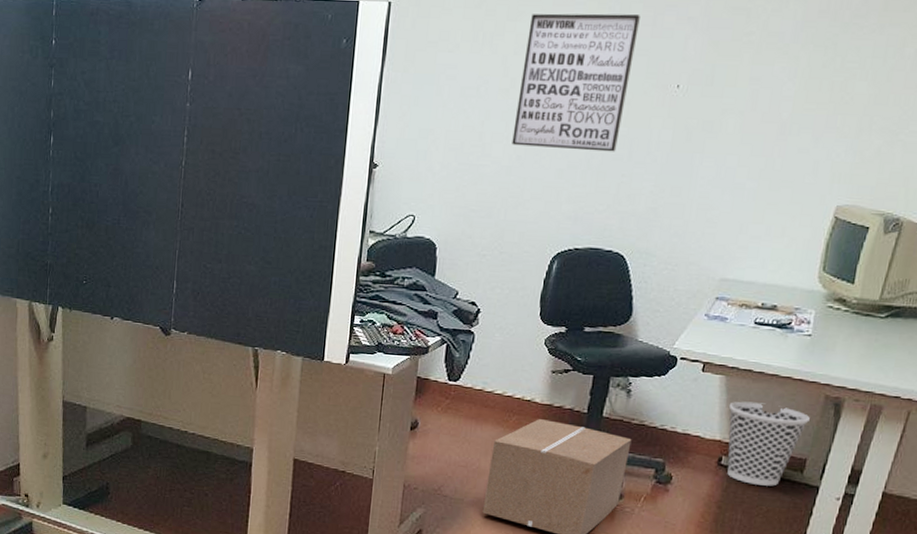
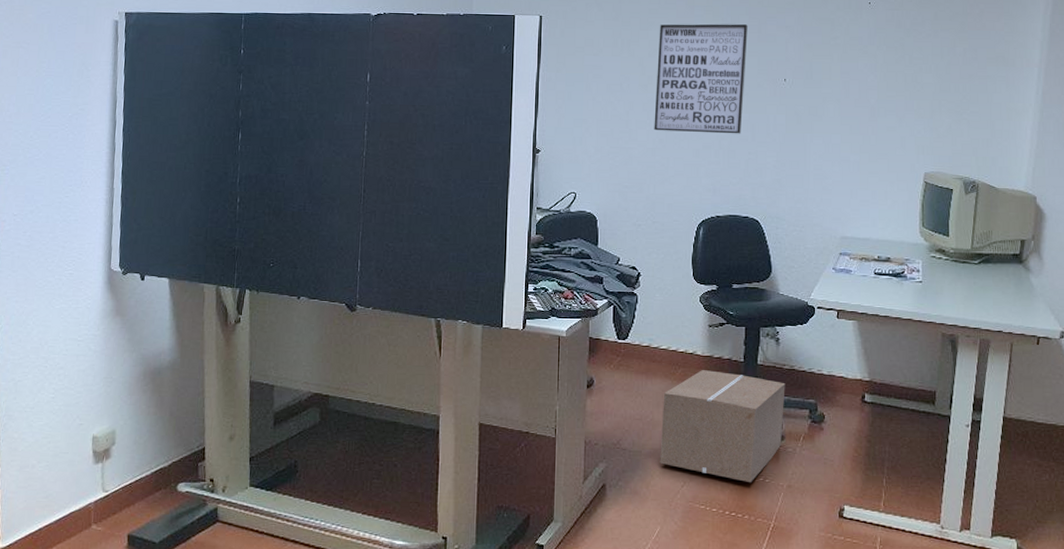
wastebasket: present [727,401,810,486] -> none [864,343,932,418]

